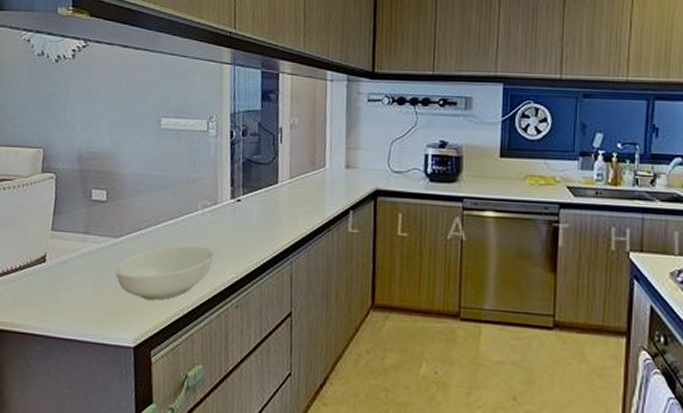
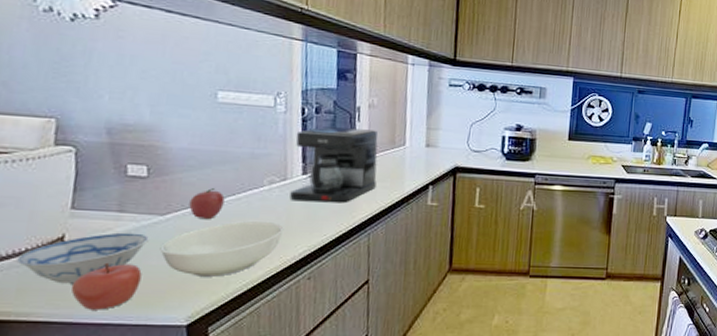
ceramic bowl: none [13,253,107,301] -> present [16,232,149,286]
fruit: none [49,281,101,326] -> present [71,262,142,310]
fruit: none [137,212,166,242] -> present [189,188,225,219]
coffee maker: none [220,149,299,228] -> present [289,127,378,202]

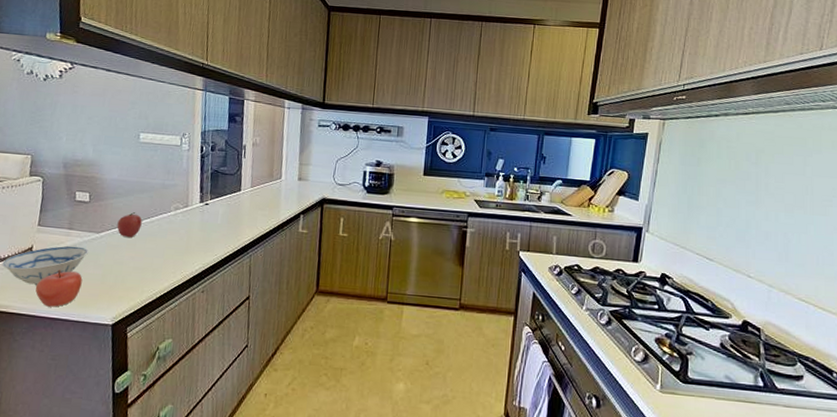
bowl: present [160,221,284,277] -> none [95,240,185,286]
coffee maker: present [289,127,378,202] -> none [190,162,260,227]

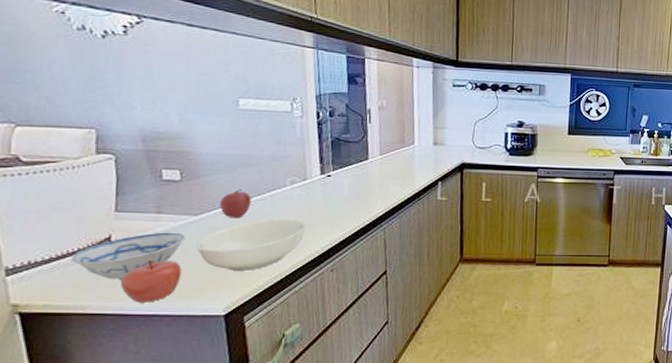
bowl: none [95,240,185,286] -> present [196,219,307,271]

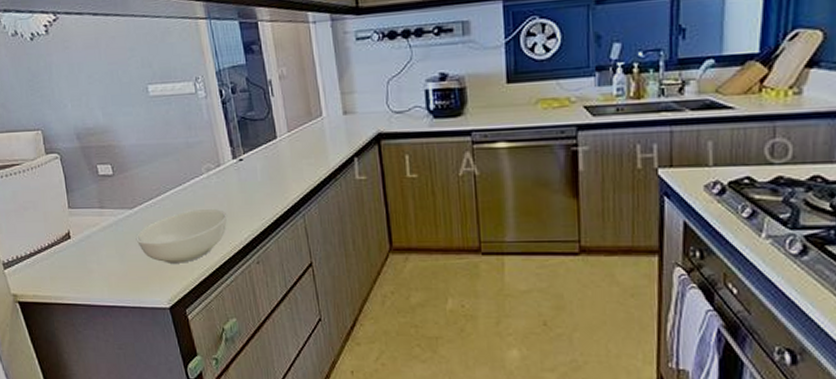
ceramic bowl: present [71,232,186,281] -> none [44,226,126,274]
fruit: present [120,259,182,303] -> none [83,253,129,294]
fruit: present [219,189,251,217] -> none [148,180,175,209]

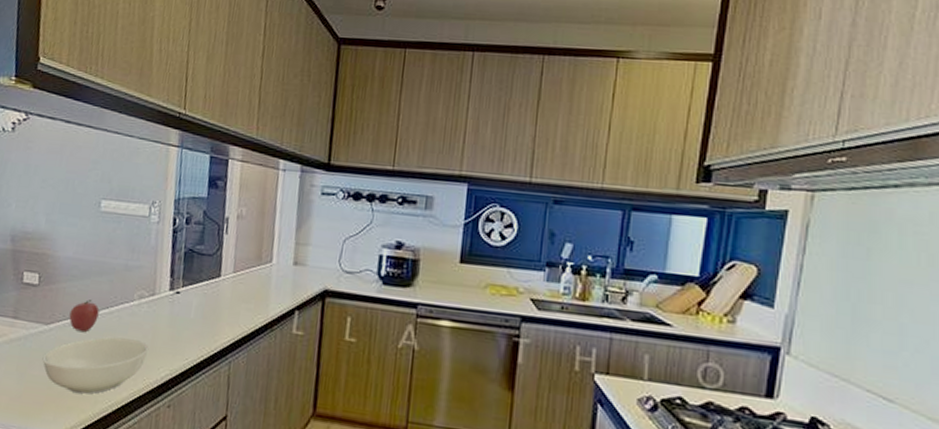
fruit: none [148,180,175,209] -> present [69,300,100,332]

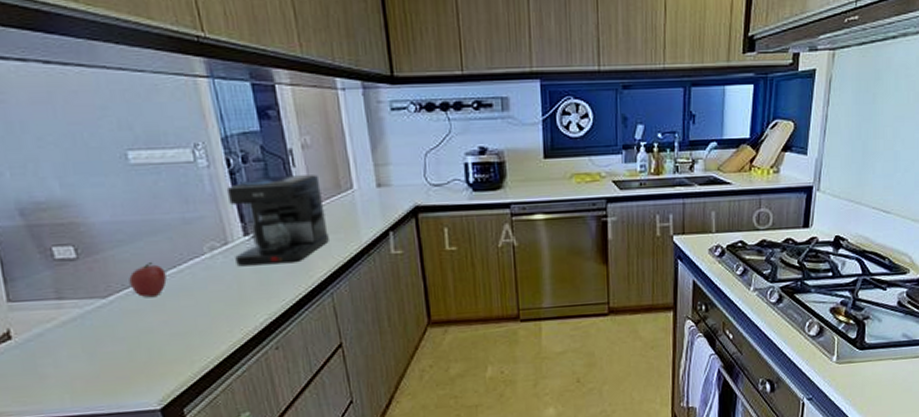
bowl: present [42,336,149,394] -> none [111,292,238,358]
coffee maker: none [156,239,245,324] -> present [226,175,329,267]

